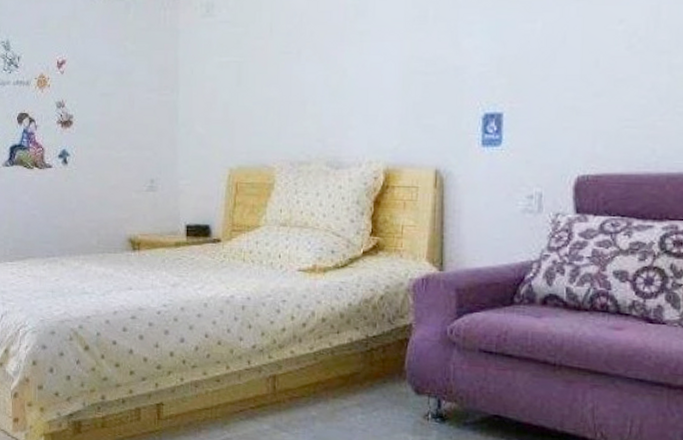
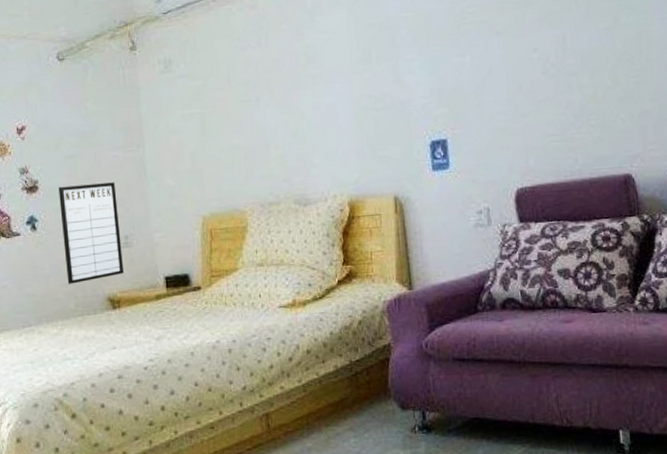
writing board: none [91,124,147,221] -> present [58,182,124,284]

